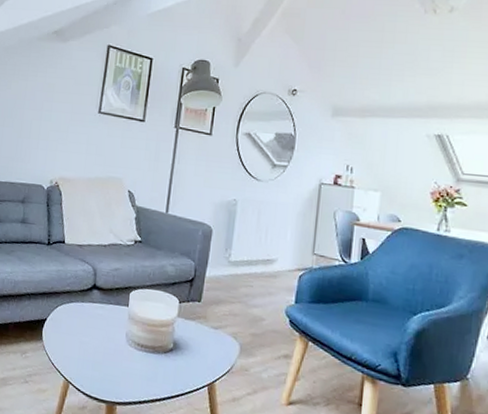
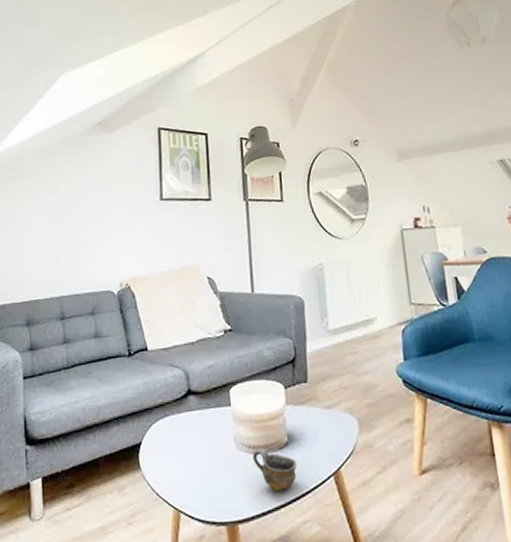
cup: none [139,347,177,388] -> present [252,448,297,491]

